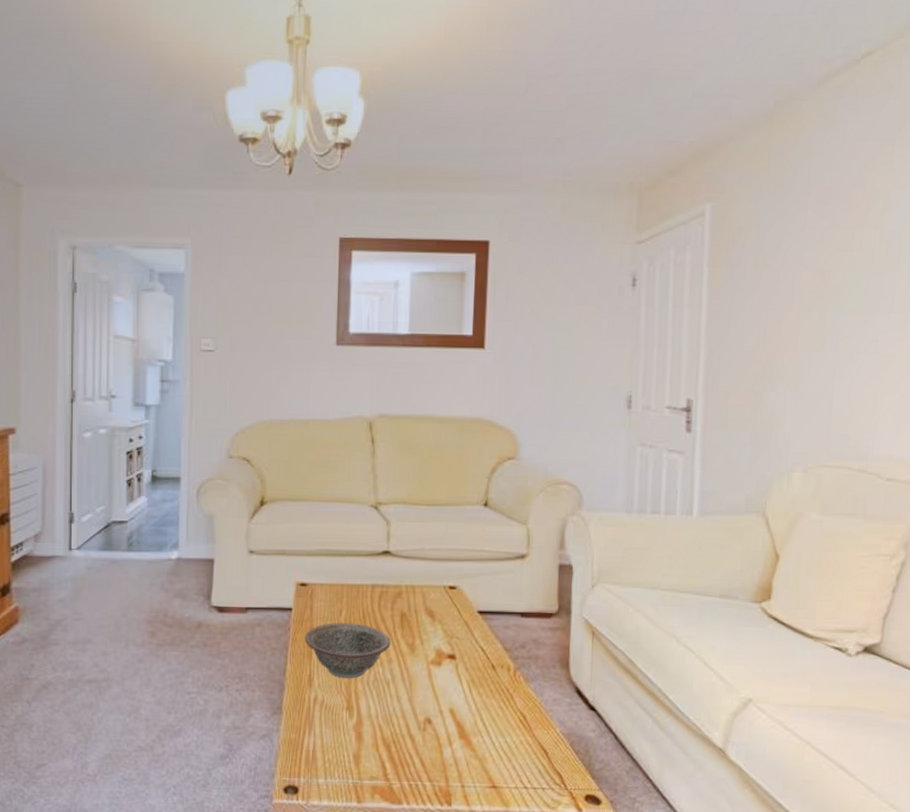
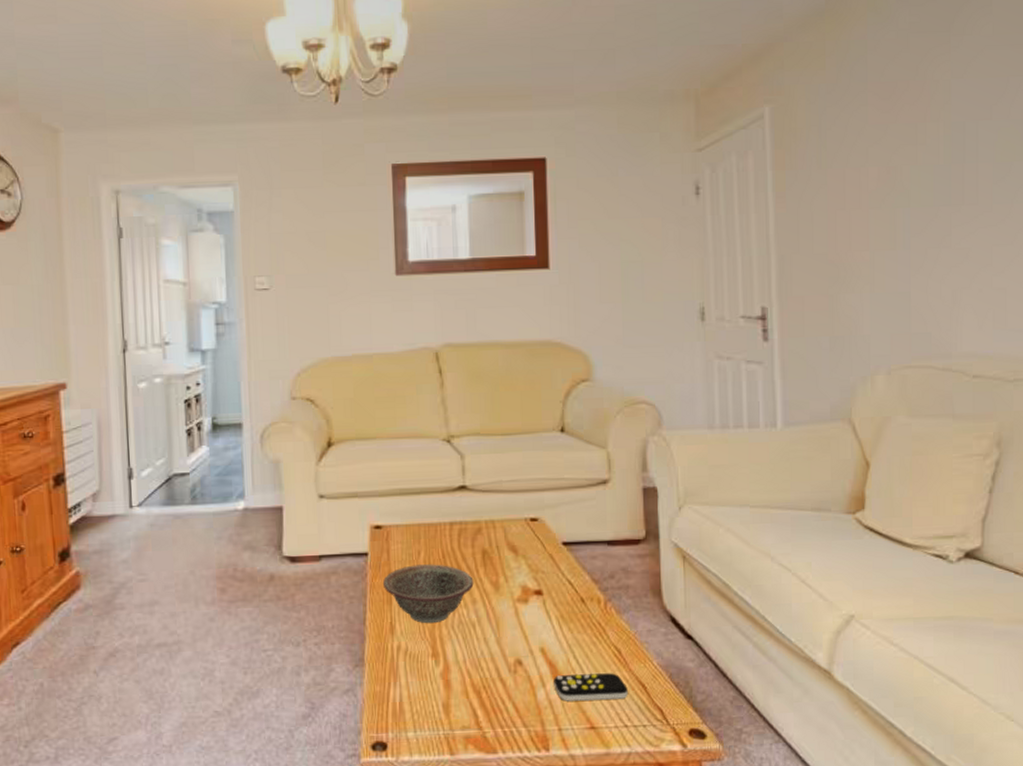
remote control: none [460,736,530,762] -> present [554,673,628,701]

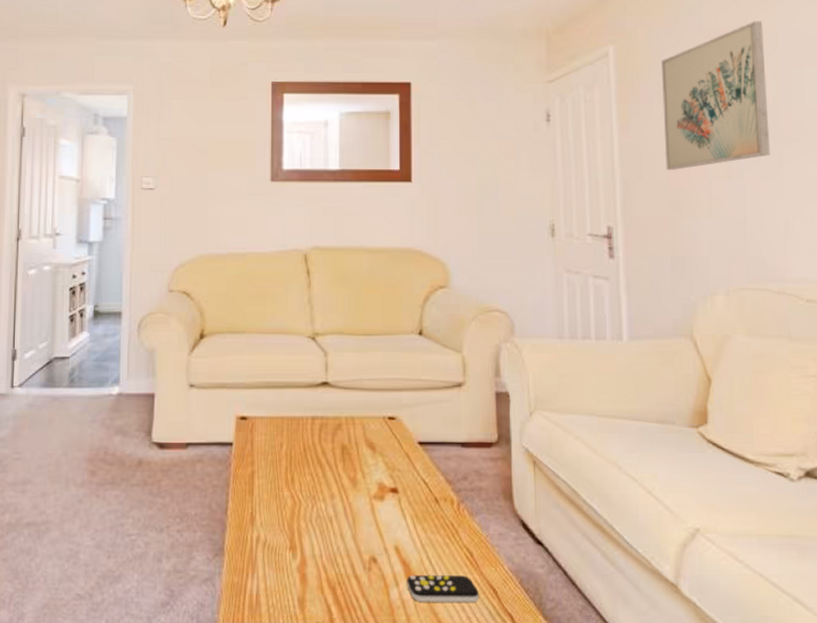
decorative bowl: present [382,564,474,624] -> none [245,457,332,516]
wall art: none [822,70,939,243] -> present [662,21,770,170]

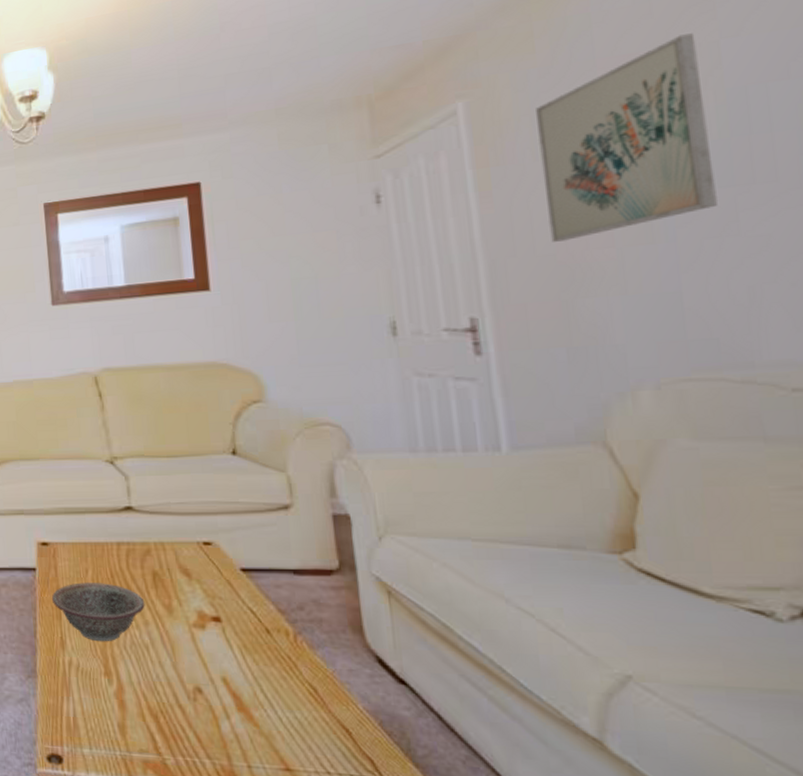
decorative bowl: none [245,457,332,516] -> present [51,582,145,642]
remote control: present [407,575,479,602] -> none [239,708,329,742]

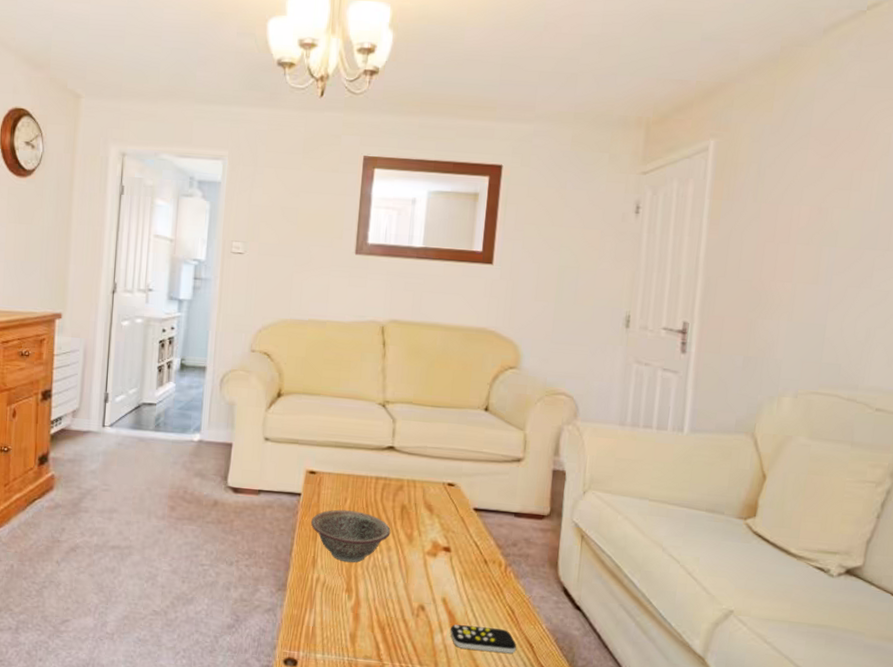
remote control: none [239,708,329,742] -> present [450,624,516,654]
wall art: present [536,33,717,242] -> none [751,123,878,271]

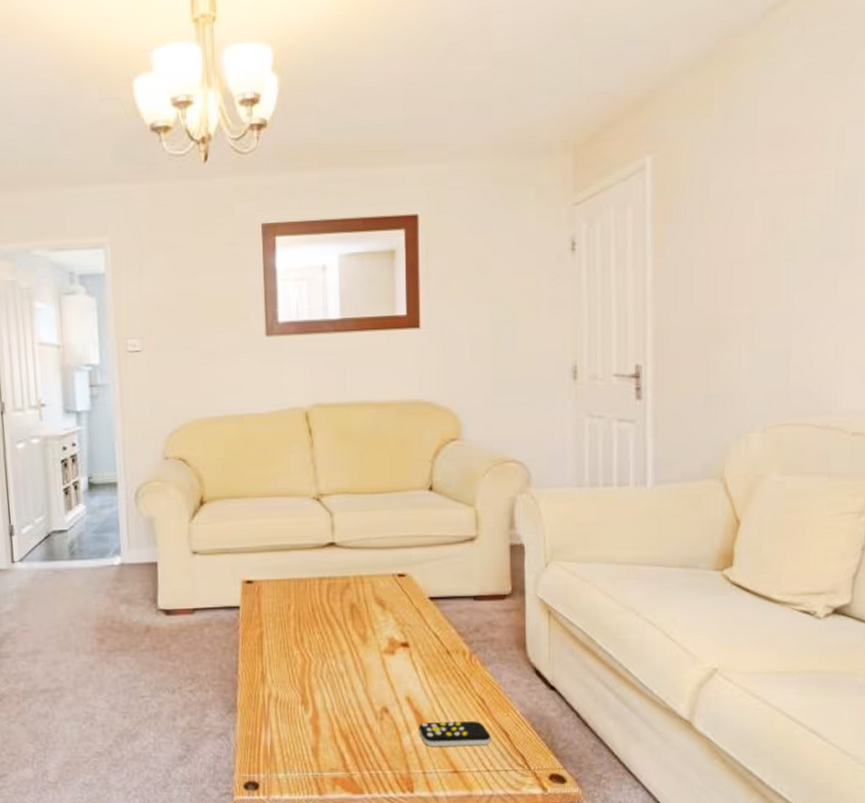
decorative bowl: present [310,509,391,563] -> none [254,617,342,673]

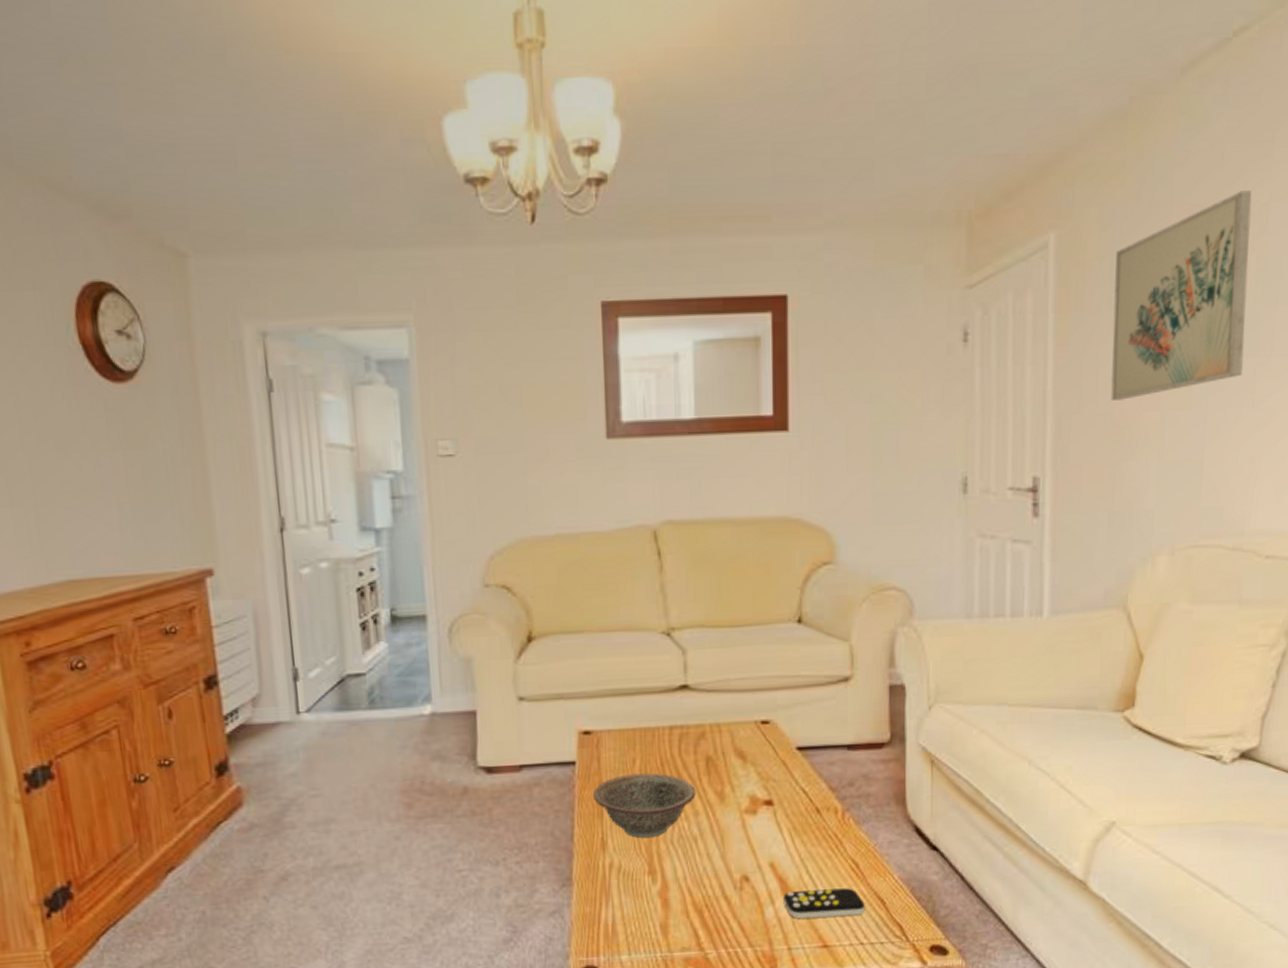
decorative bowl: none [254,617,342,673] -> present [592,773,696,839]
wall art: none [704,115,830,298] -> present [1111,190,1252,400]

